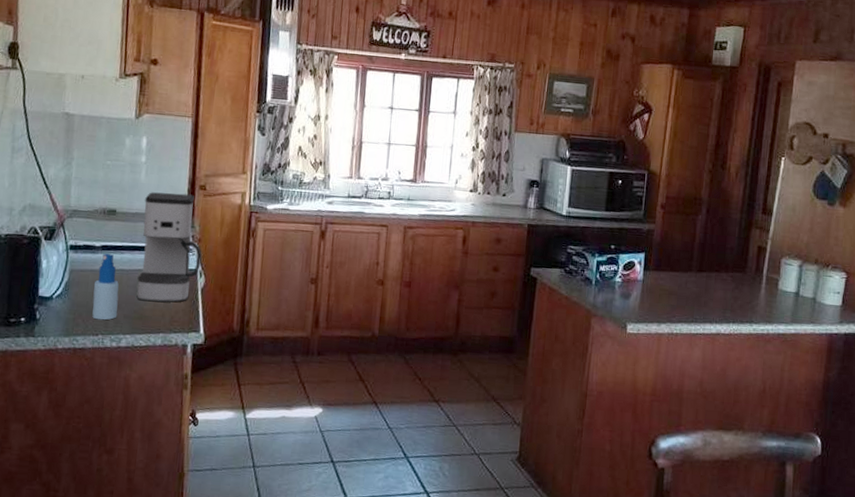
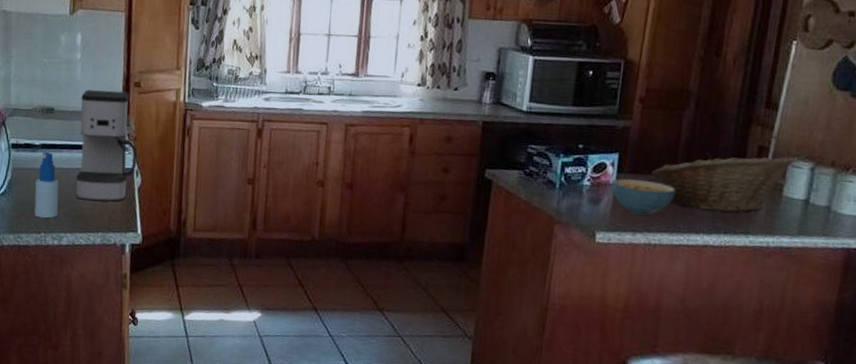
cereal bowl: none [640,275,693,308] -> present [612,178,676,215]
fruit basket: none [672,252,787,304] -> present [651,153,795,212]

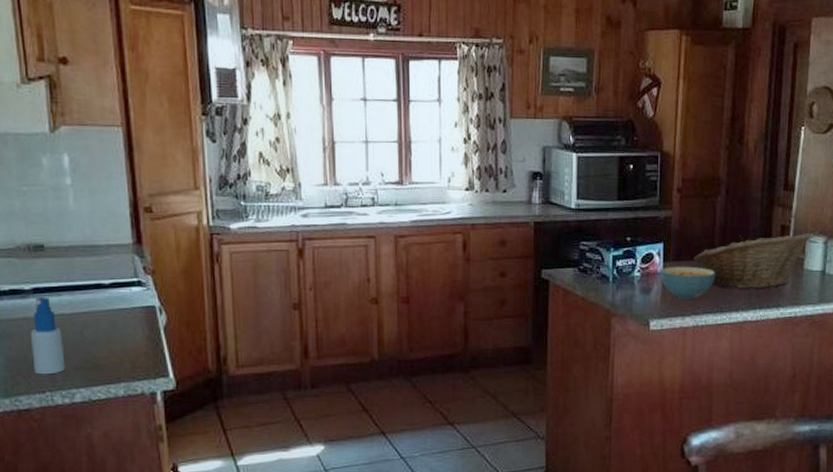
coffee maker: present [76,90,138,202] -> none [78,219,159,348]

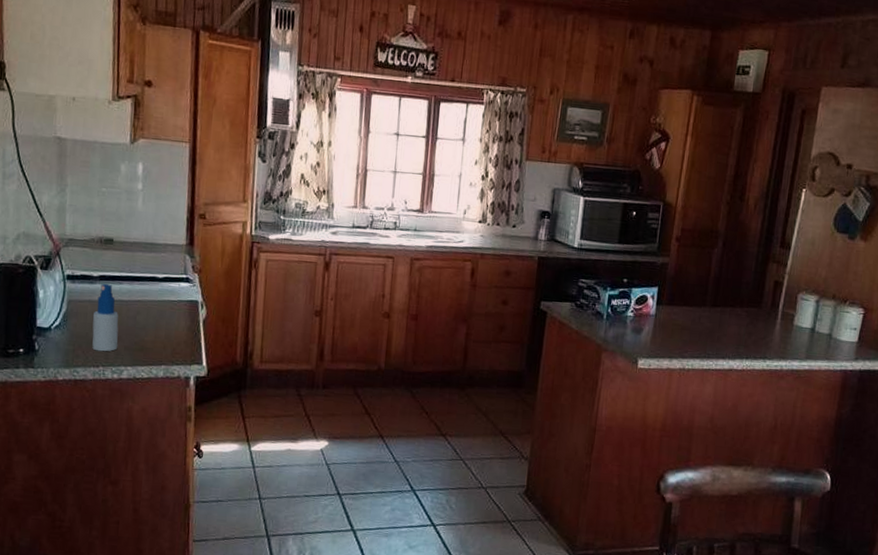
cereal bowl: present [660,266,716,299] -> none [652,310,706,343]
fruit basket: present [693,233,812,289] -> none [686,287,804,340]

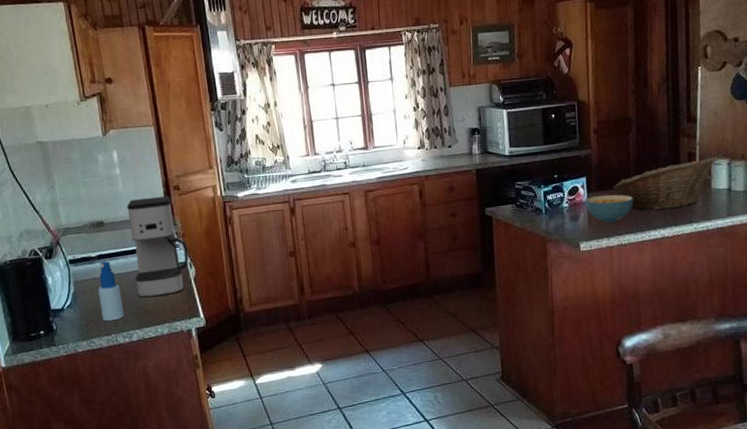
coffee maker: none [137,220,203,334] -> present [127,196,189,298]
cereal bowl: none [652,310,706,343] -> present [585,194,634,223]
fruit basket: none [686,287,804,340] -> present [613,157,716,210]

